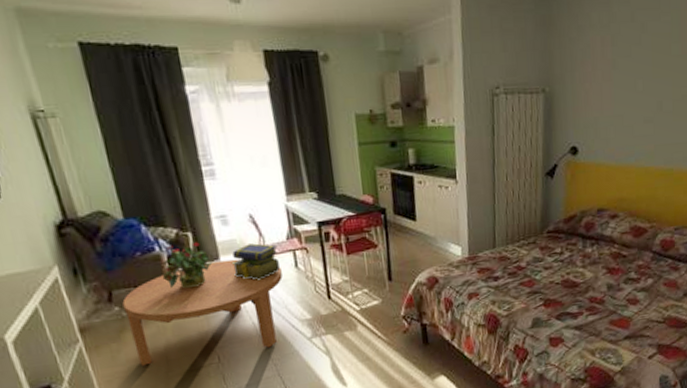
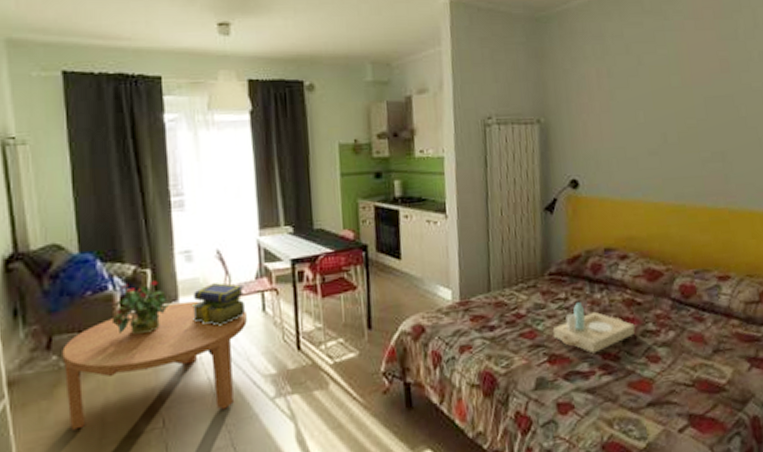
serving tray: none [548,255,619,298] -> present [552,302,635,354]

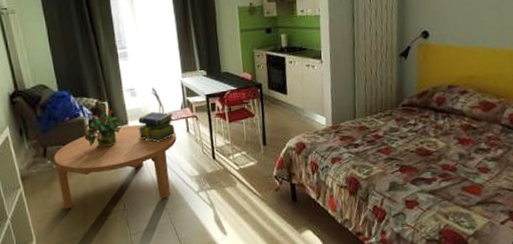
serving tray: present [552,302,635,354] -> none [404,127,470,166]

